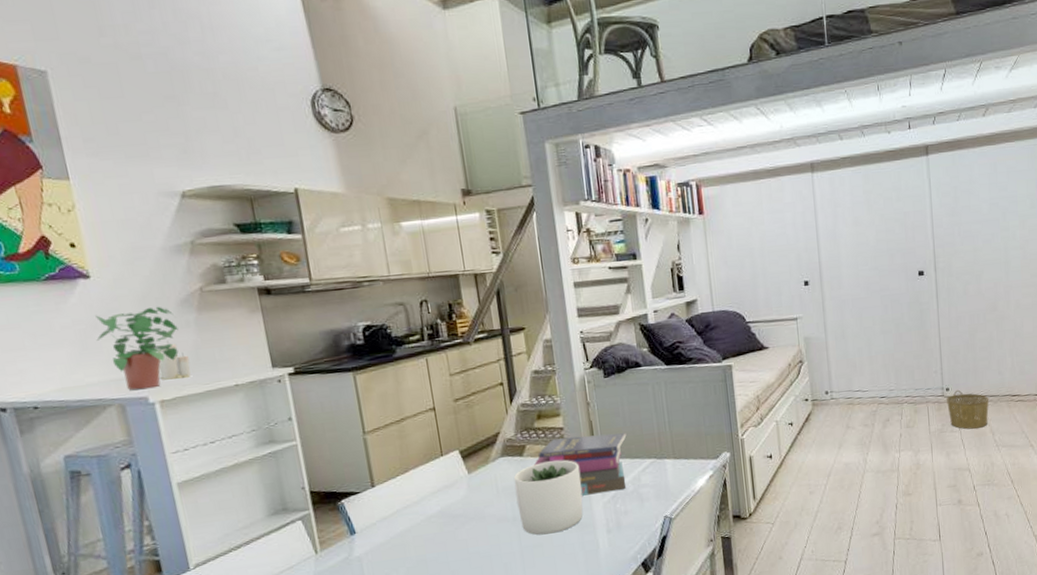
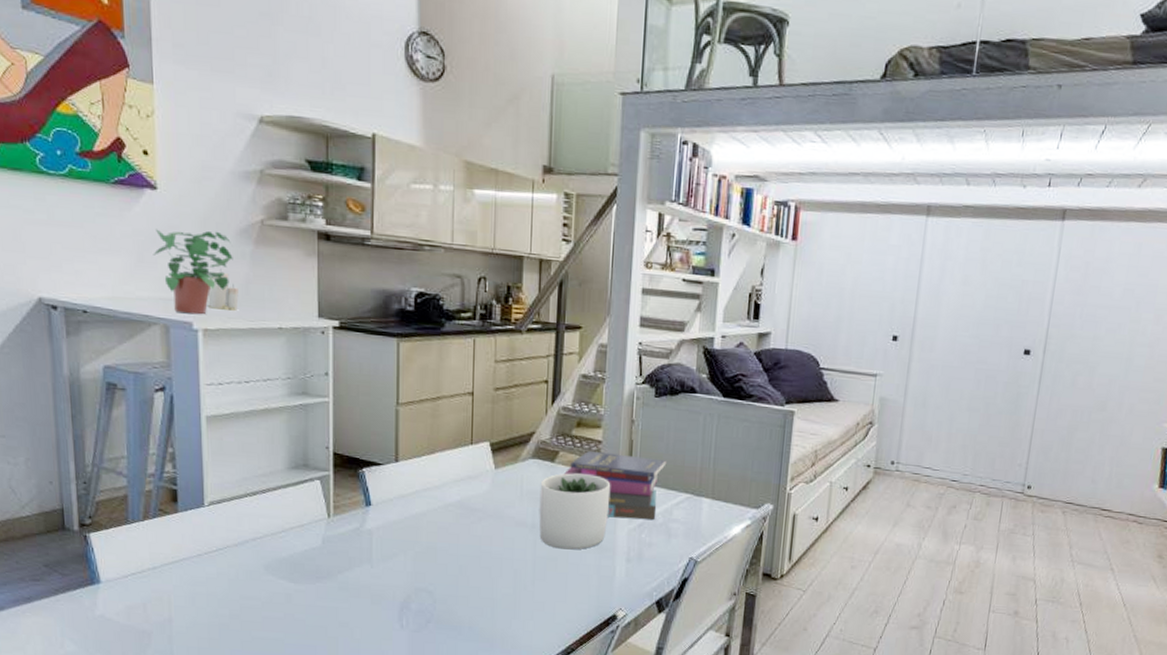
basket: present [947,389,989,429] -> none [1024,490,1075,538]

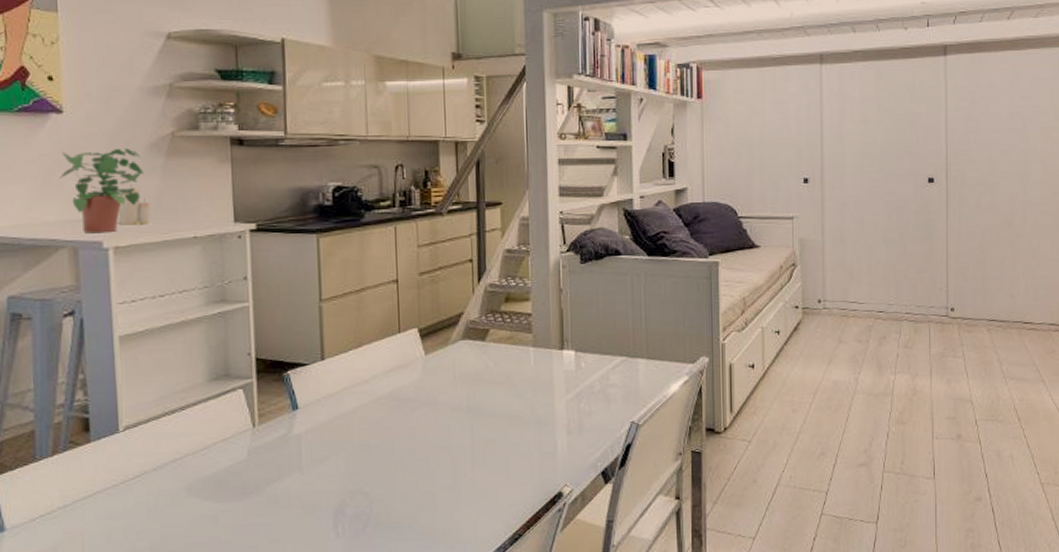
planter: present [539,473,611,550] -> none [472,349,545,430]
books: present [564,451,667,519] -> none [496,324,599,391]

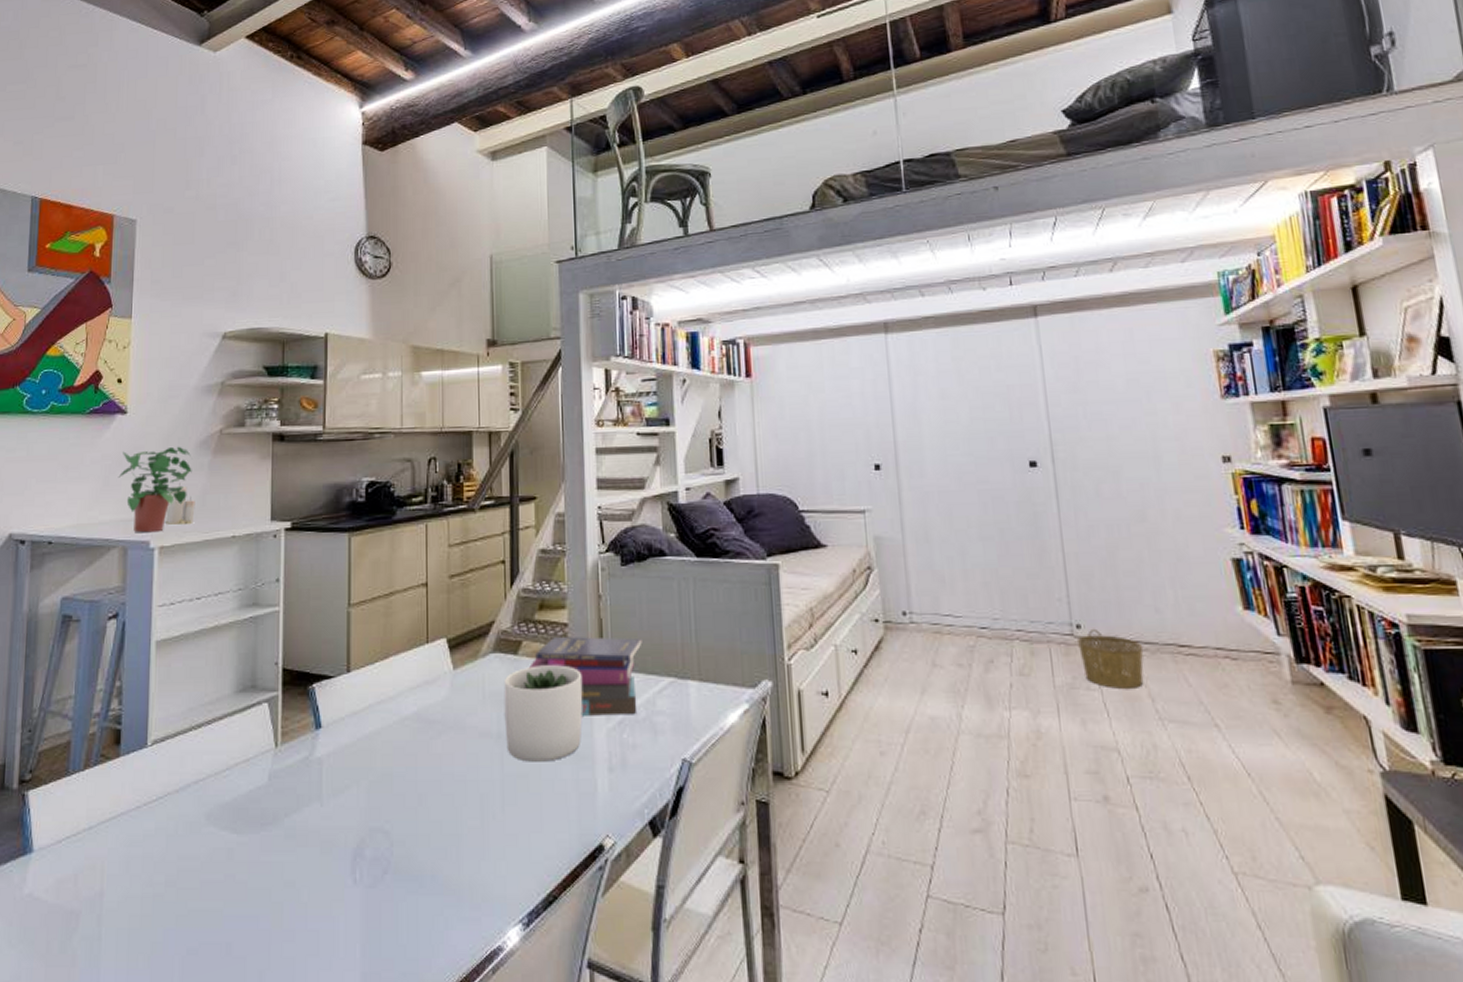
planter: none [472,349,545,430] -> present [503,665,583,762]
books: none [496,324,599,391] -> present [529,637,643,716]
basket: none [951,310,998,356] -> present [1078,628,1144,689]

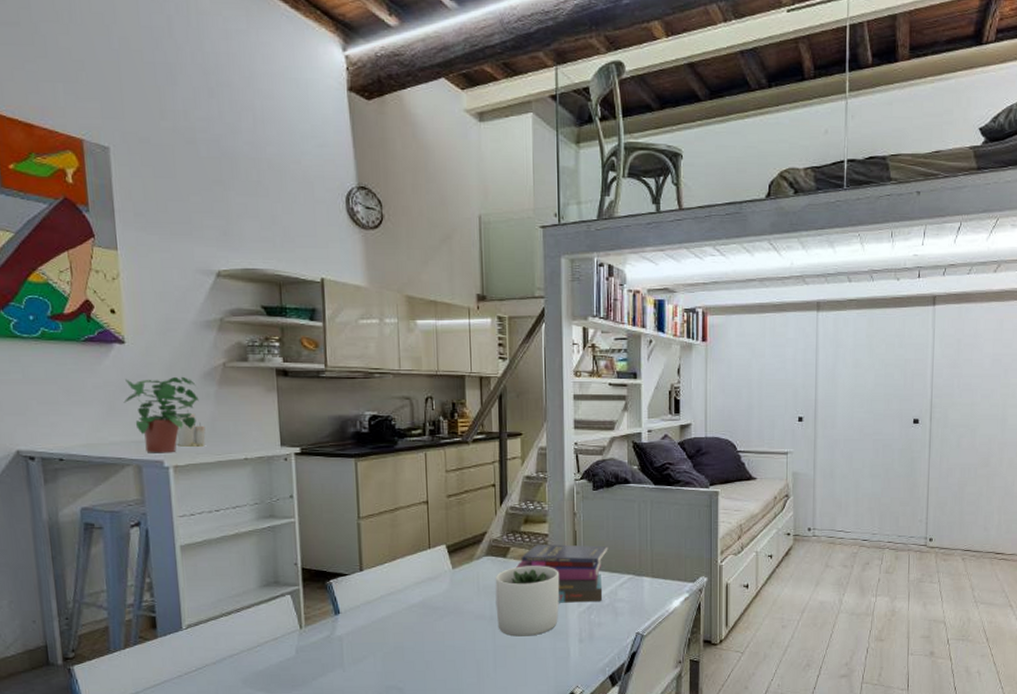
basket: present [1078,628,1144,689] -> none [929,541,972,582]

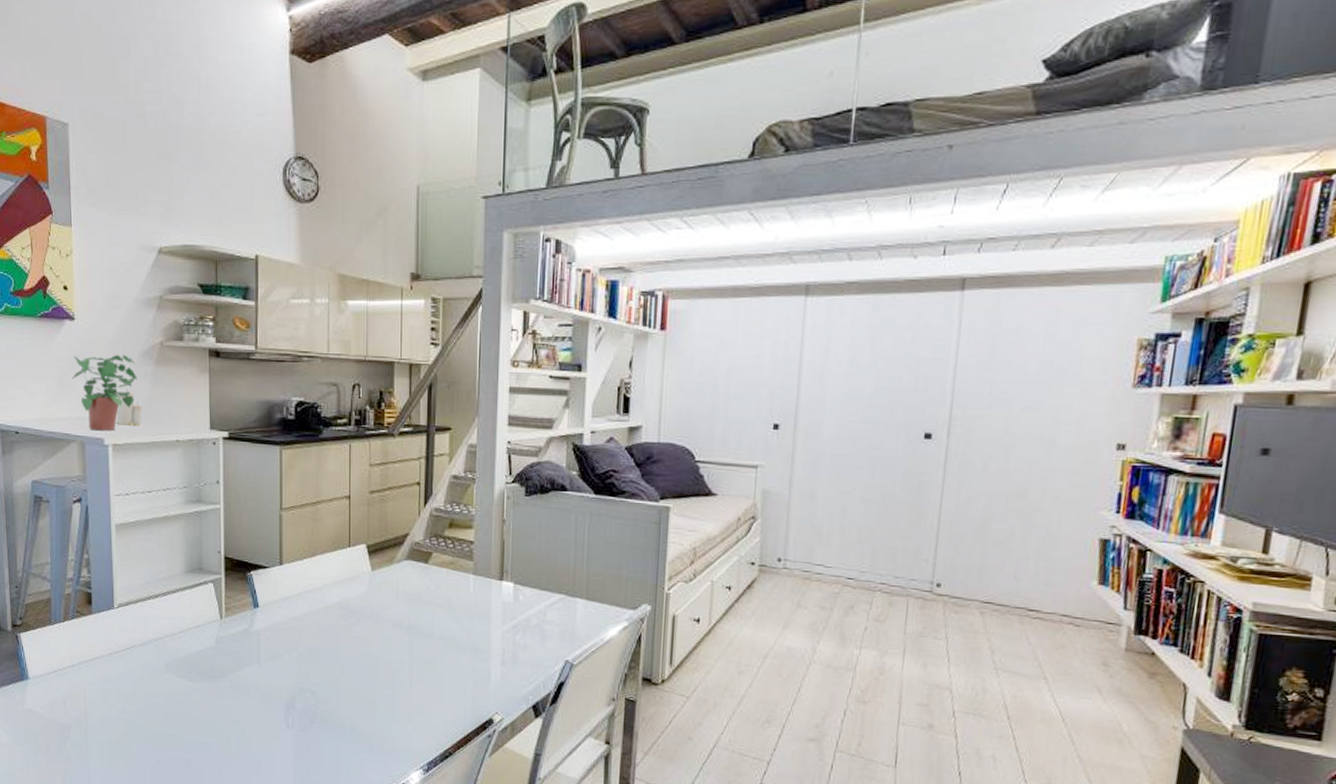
planter: present [495,566,560,637] -> none [414,574,484,652]
books: present [516,544,608,603] -> none [438,552,539,621]

